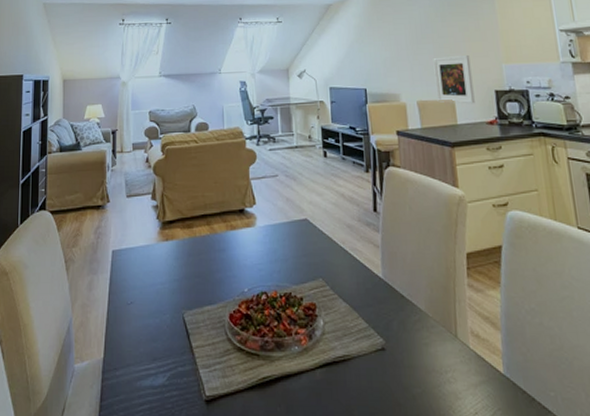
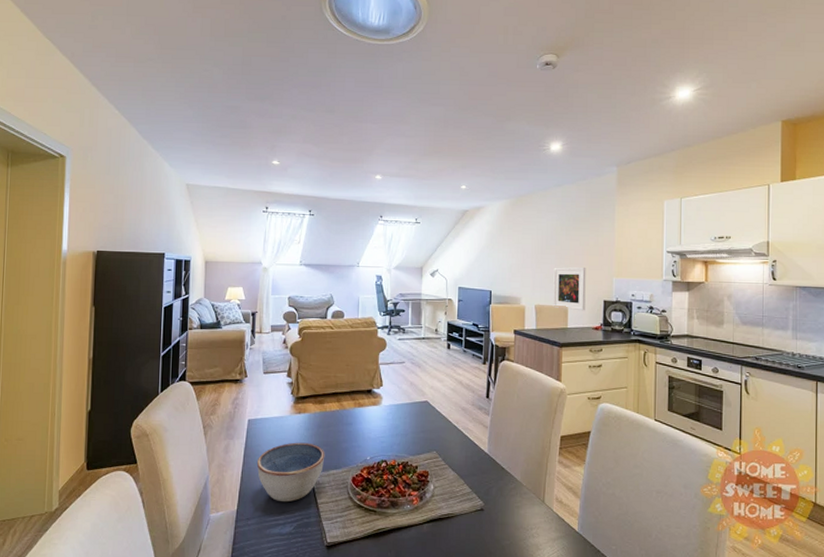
bowl: none [123,274,198,348] -> present [256,442,325,502]

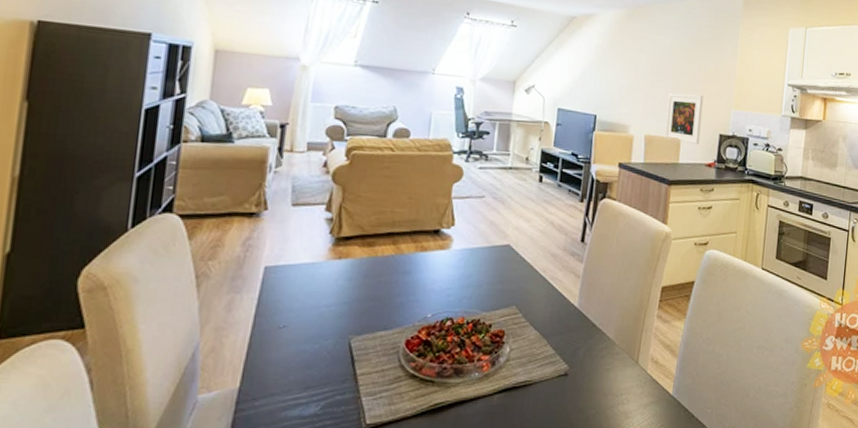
bowl: present [256,442,325,502] -> none [273,296,372,375]

